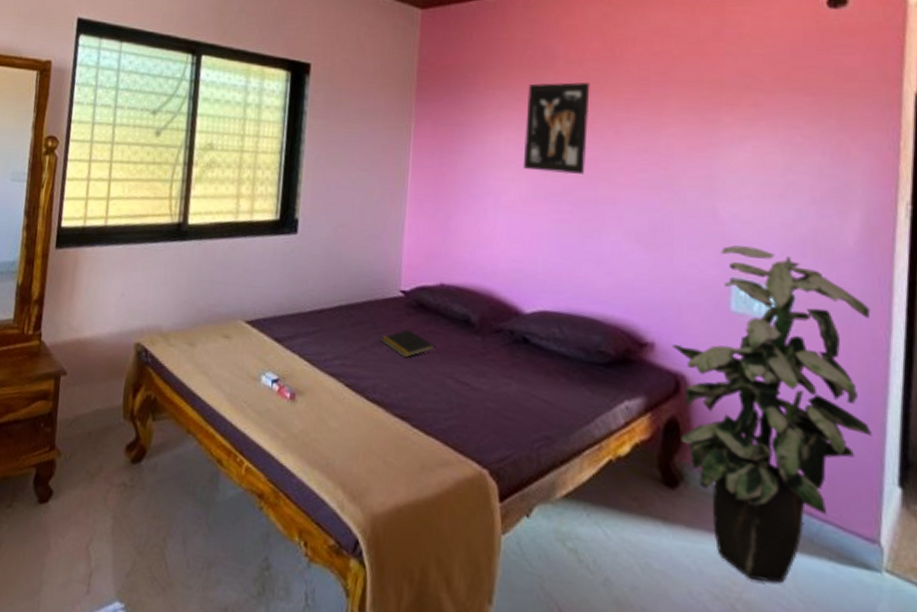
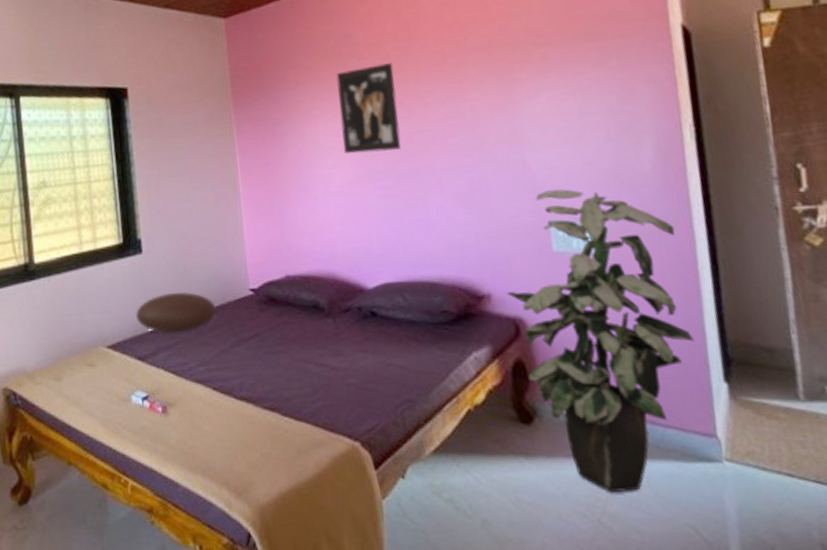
cushion: none [280,279,363,322] -> present [136,291,217,334]
notepad: present [380,329,435,358] -> none [238,324,291,353]

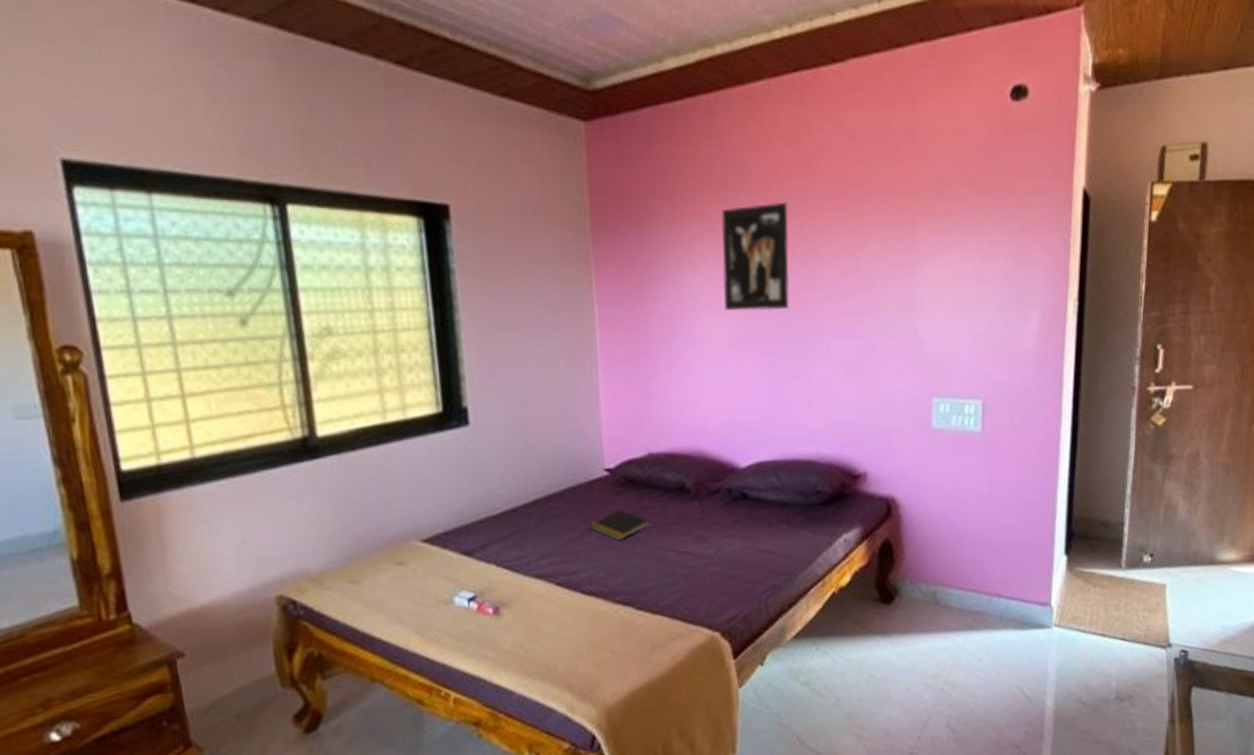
cushion: present [136,291,217,334] -> none [460,472,564,523]
notepad: none [238,324,291,353] -> present [589,509,651,541]
indoor plant: present [506,189,694,492] -> none [882,362,1046,663]

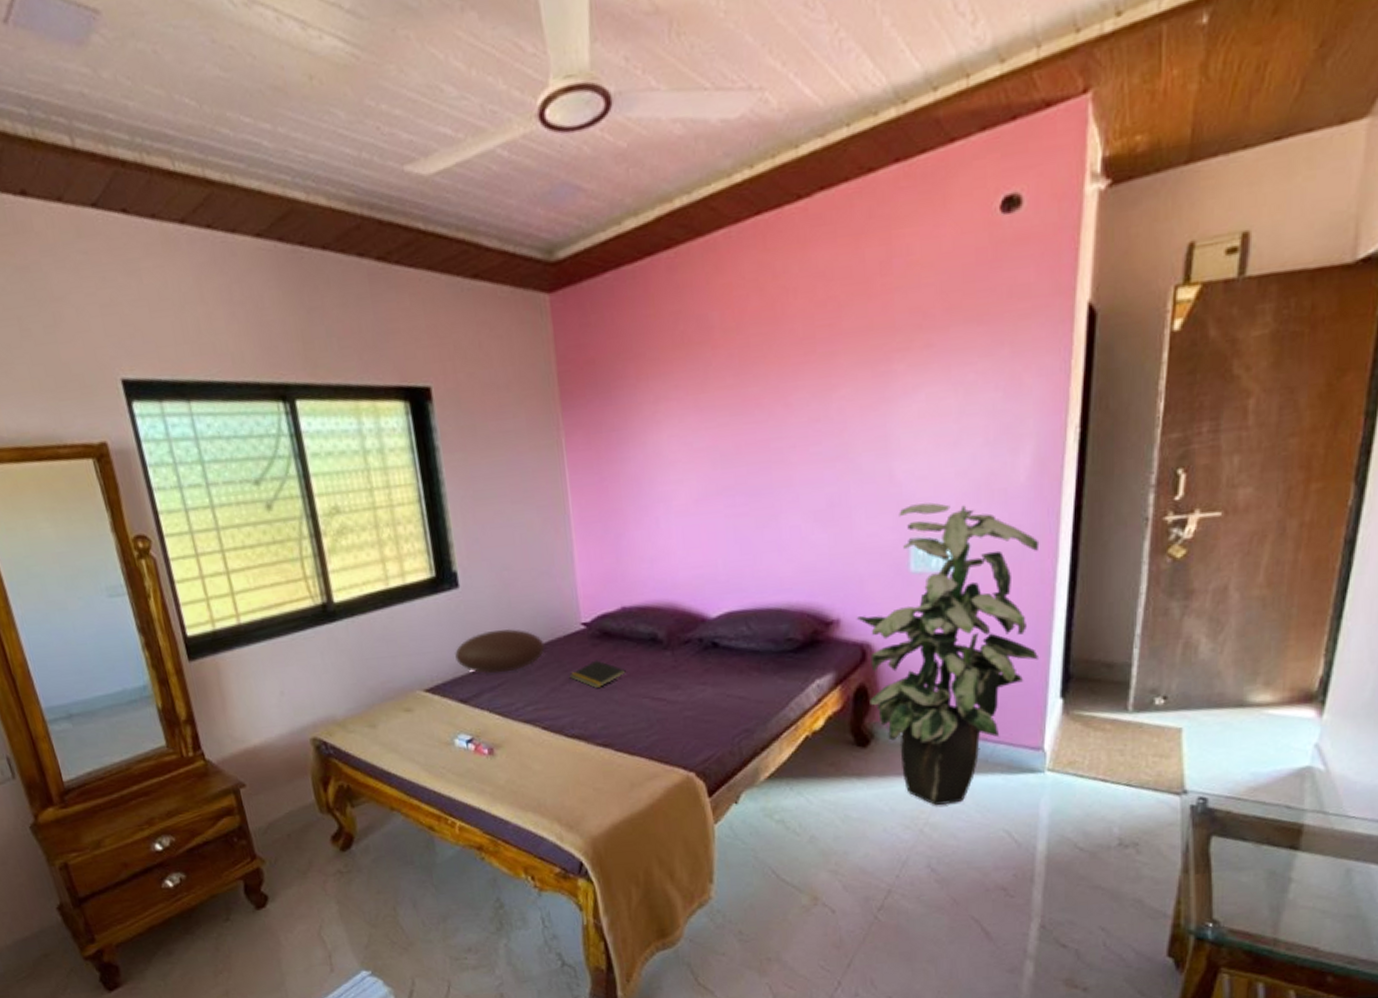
cushion: none [460,472,564,523] -> present [455,628,545,674]
wall art: present [721,203,790,311] -> none [685,352,757,466]
indoor plant: none [882,362,1046,663] -> present [856,502,1040,805]

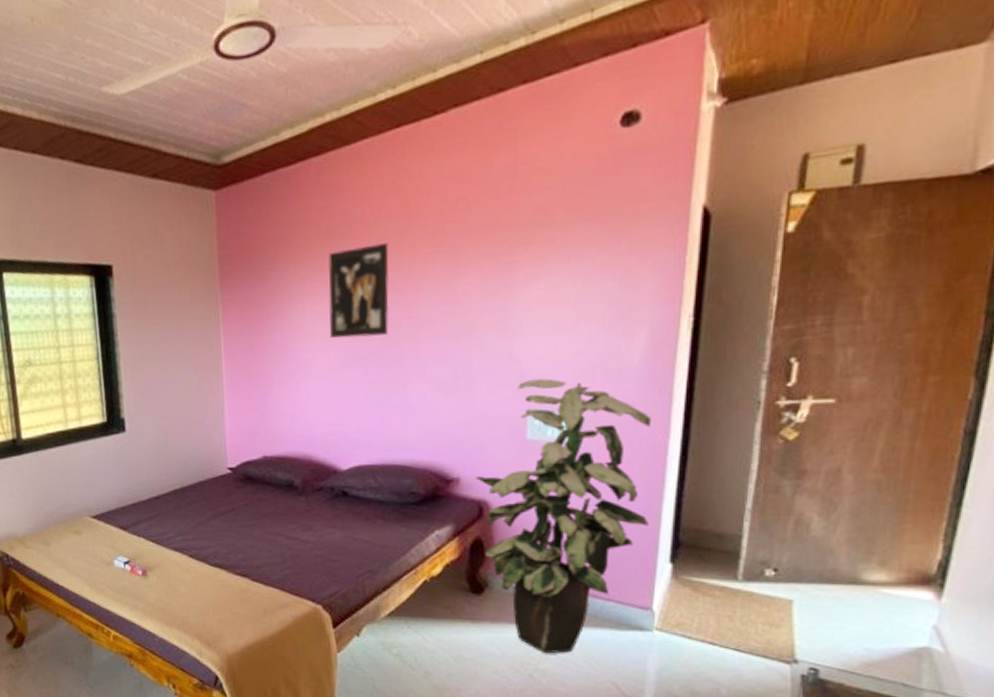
cushion: present [455,628,545,674] -> none [119,468,196,507]
notepad: present [569,660,626,689] -> none [215,500,265,526]
wall art: none [685,352,757,466] -> present [328,243,390,338]

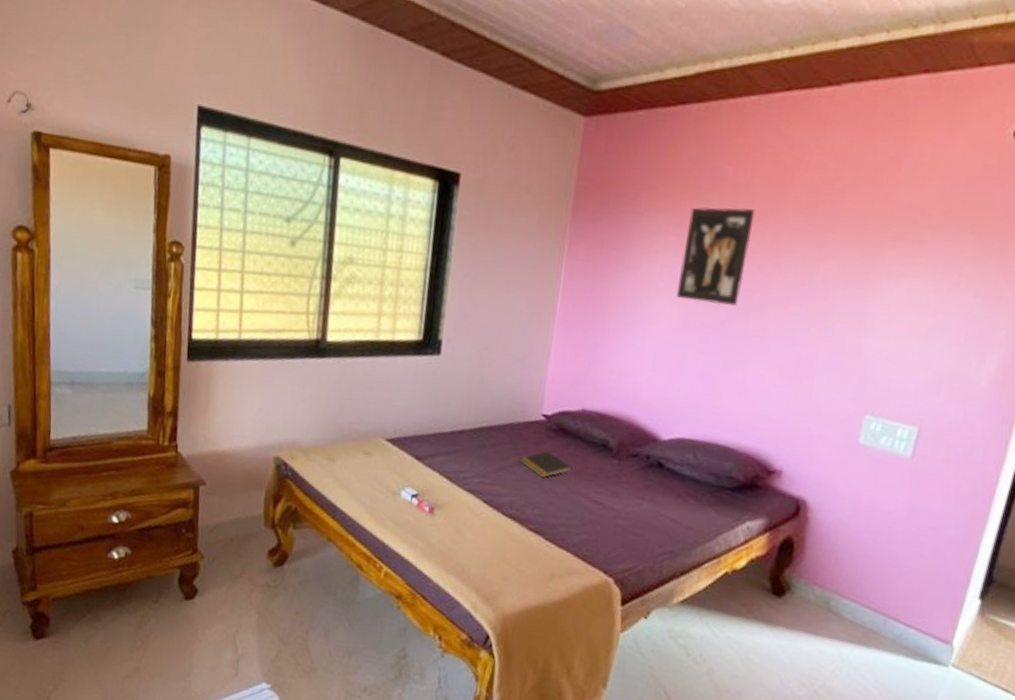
notepad: none [215,500,265,526] -> present [519,451,572,478]
indoor plant: present [475,378,652,653] -> none [793,382,989,675]

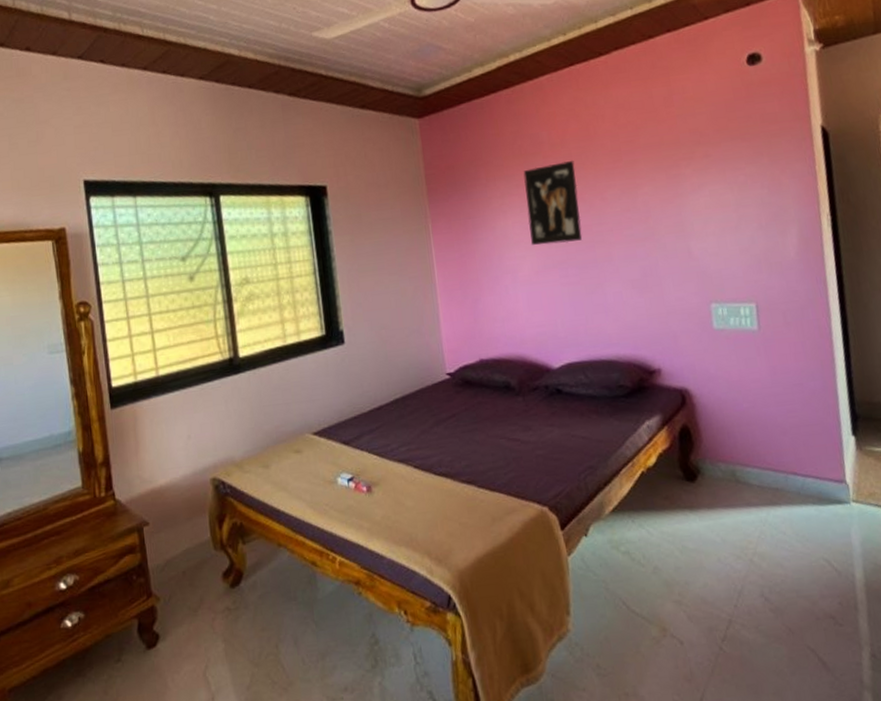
notepad: present [519,451,572,478] -> none [437,405,485,431]

